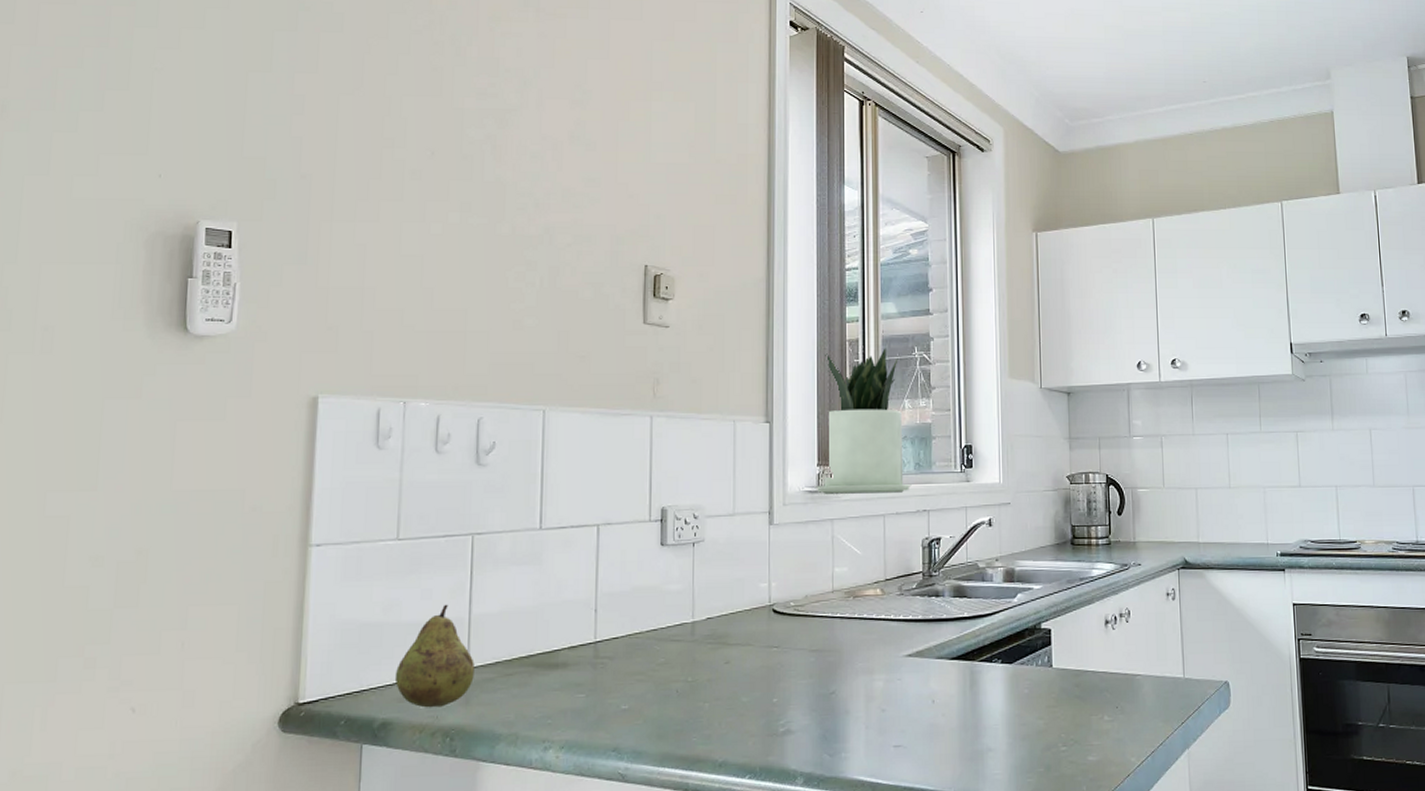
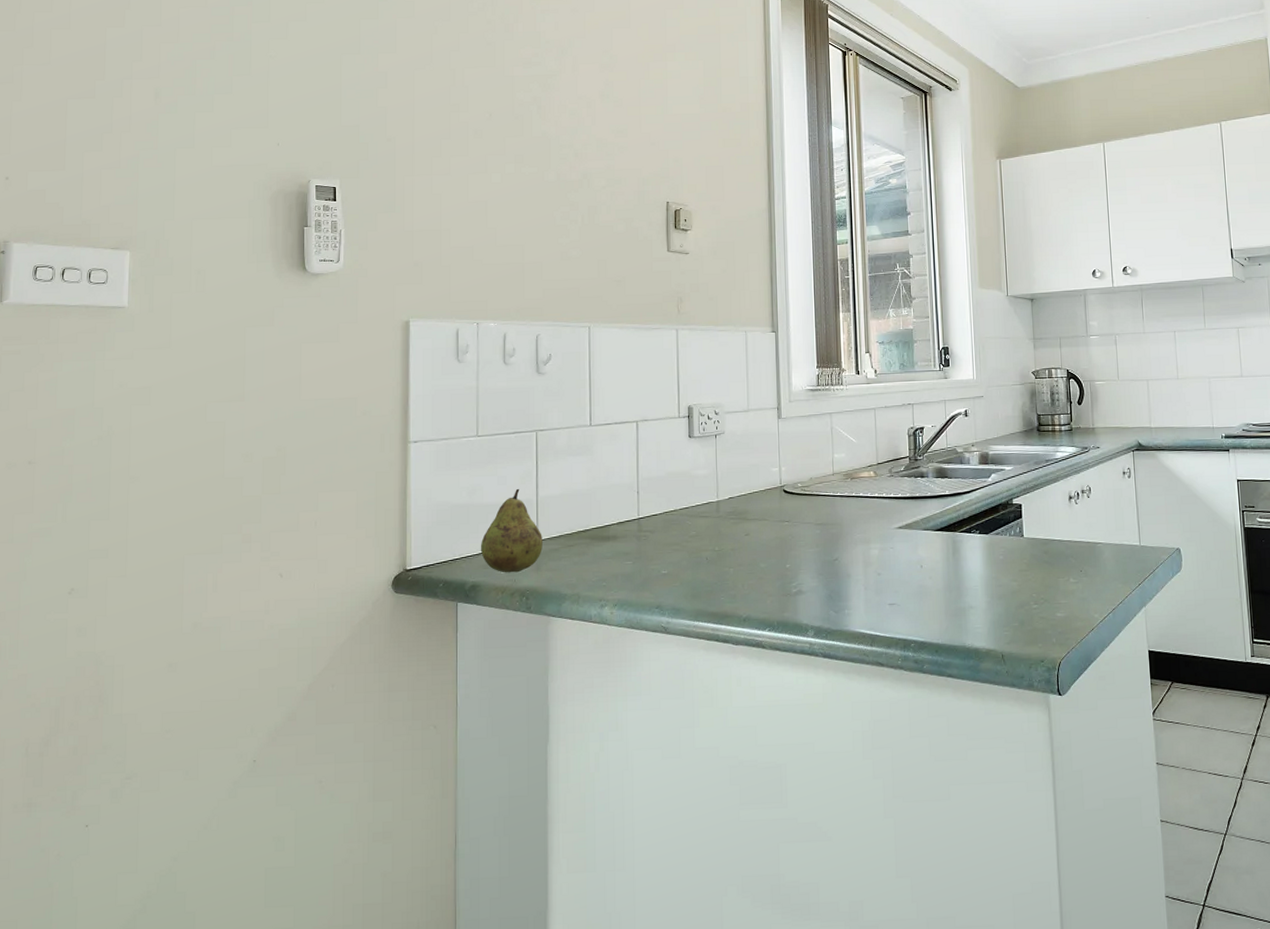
planter: present [815,348,912,494] -> none [816,265,898,392]

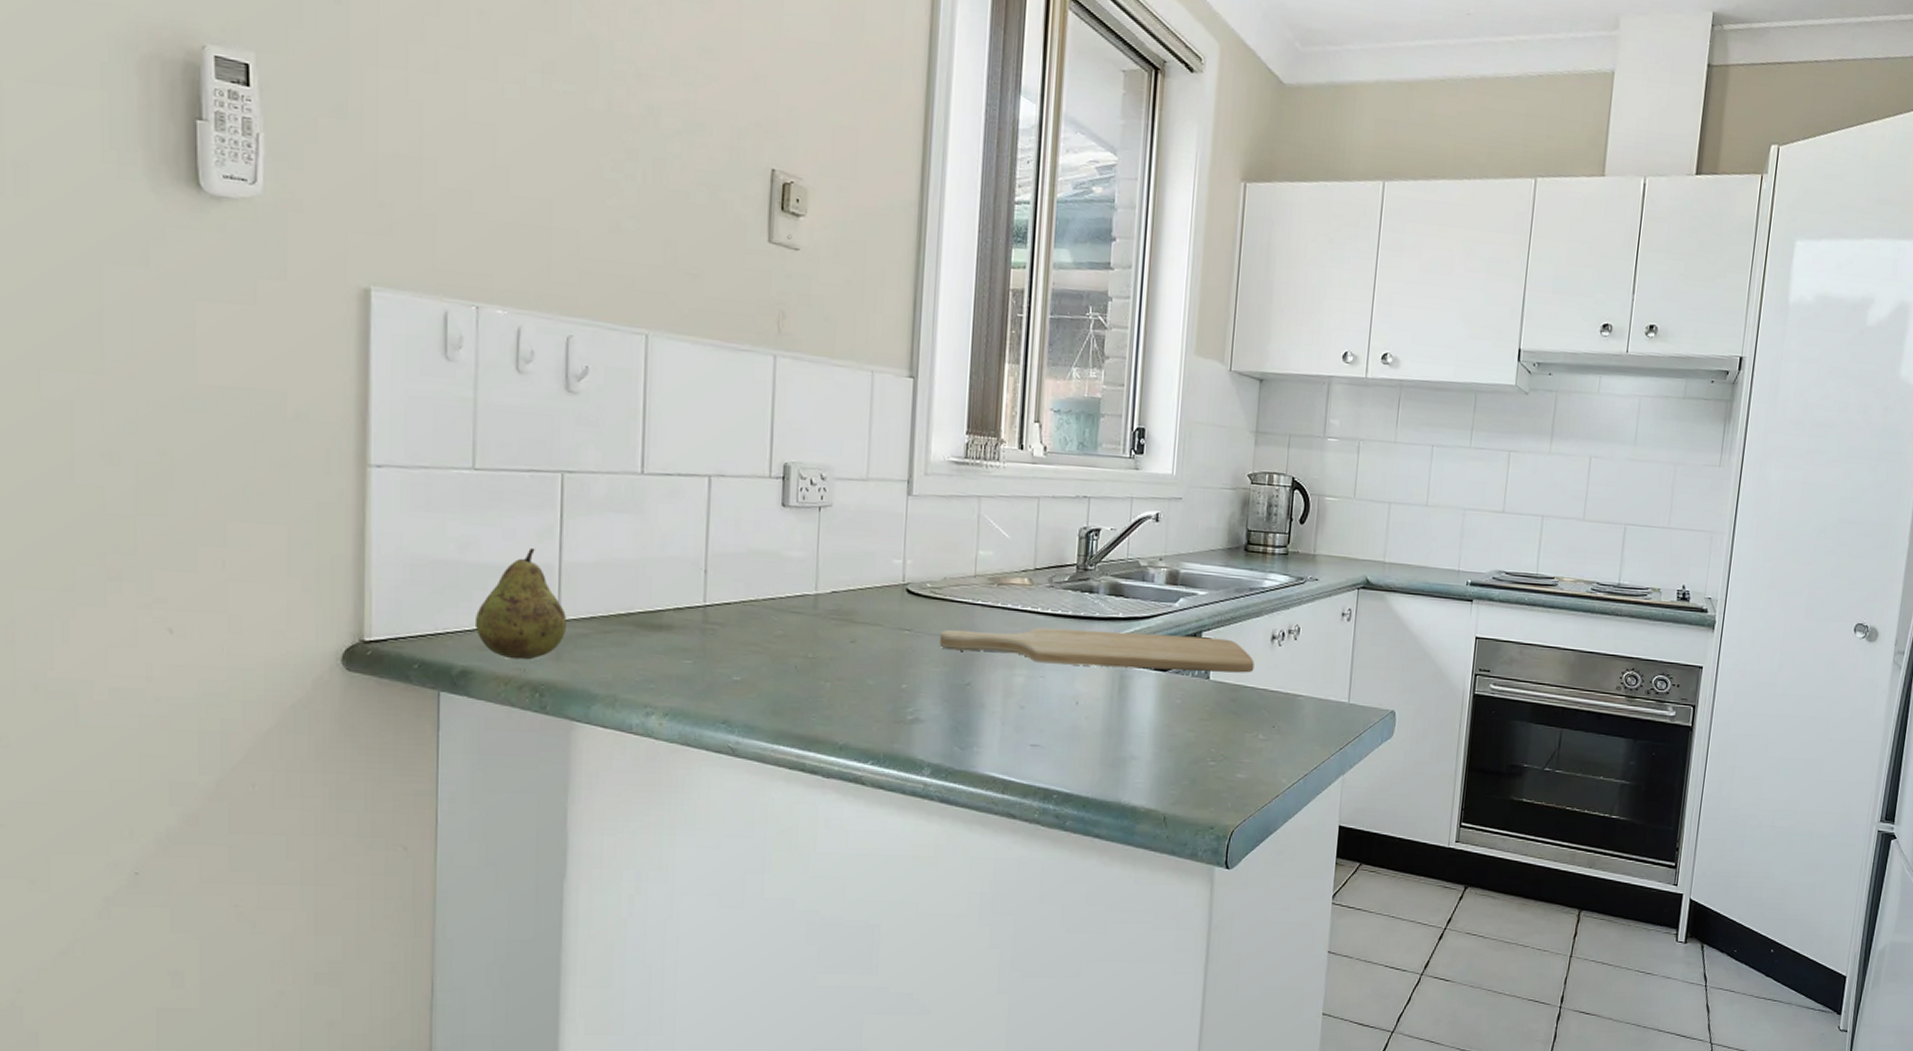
chopping board: none [811,503,1058,537] -> present [939,627,1255,673]

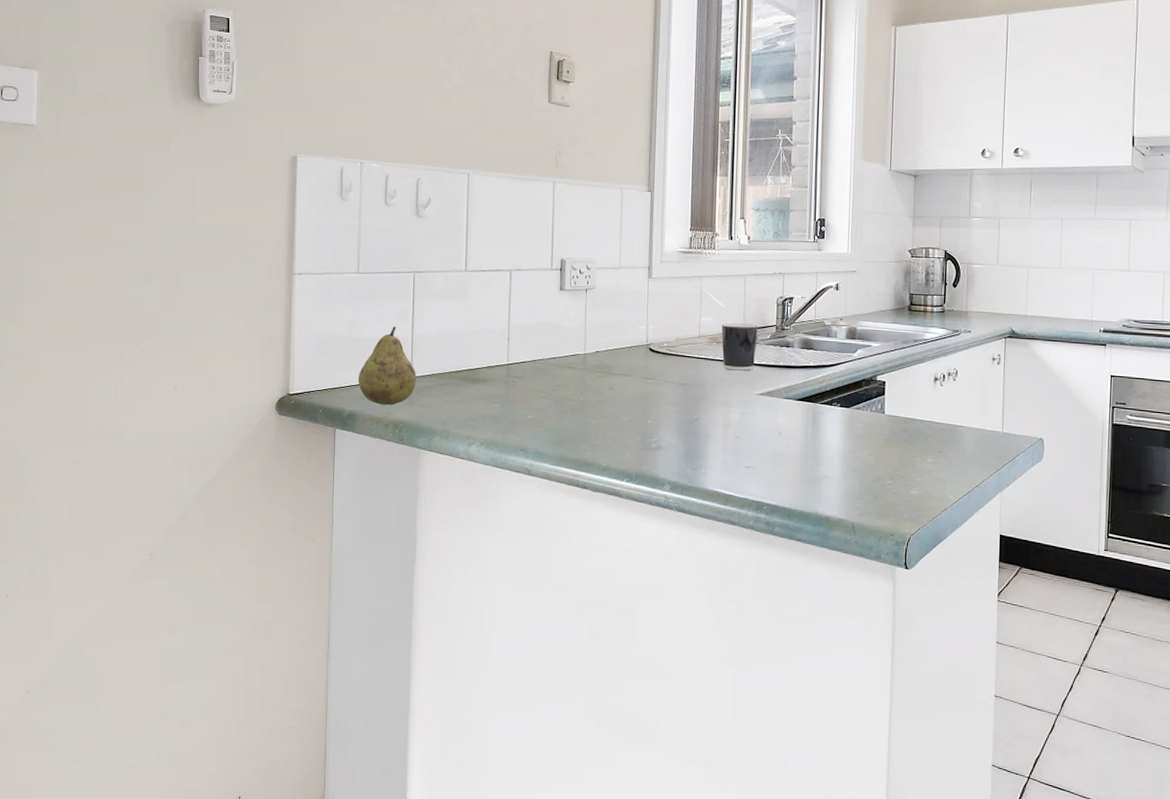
chopping board: present [939,627,1255,673] -> none [674,375,921,409]
mug: none [1004,559,1054,622] -> present [721,323,758,371]

